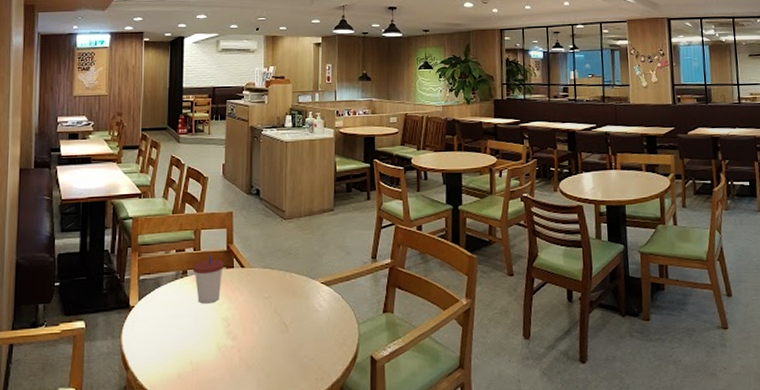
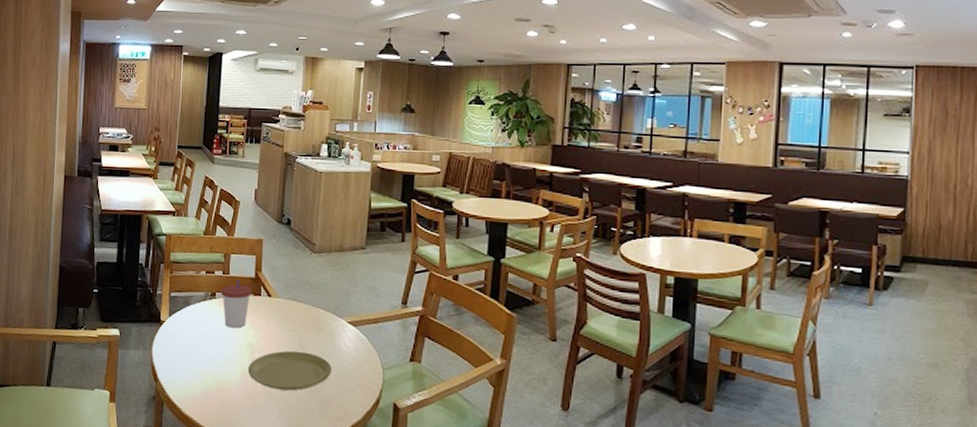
plate: none [225,318,308,360] -> present [248,350,332,391]

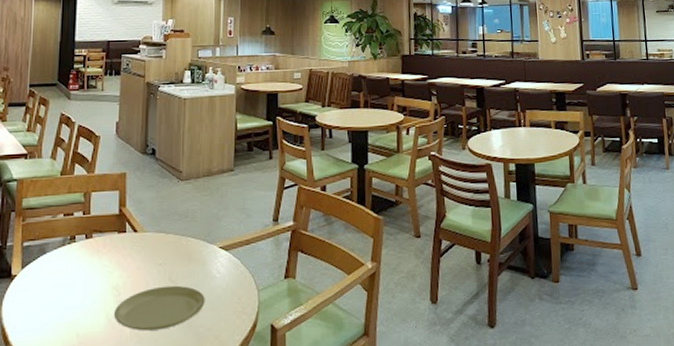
cup: present [221,280,252,328] -> none [81,218,116,272]

